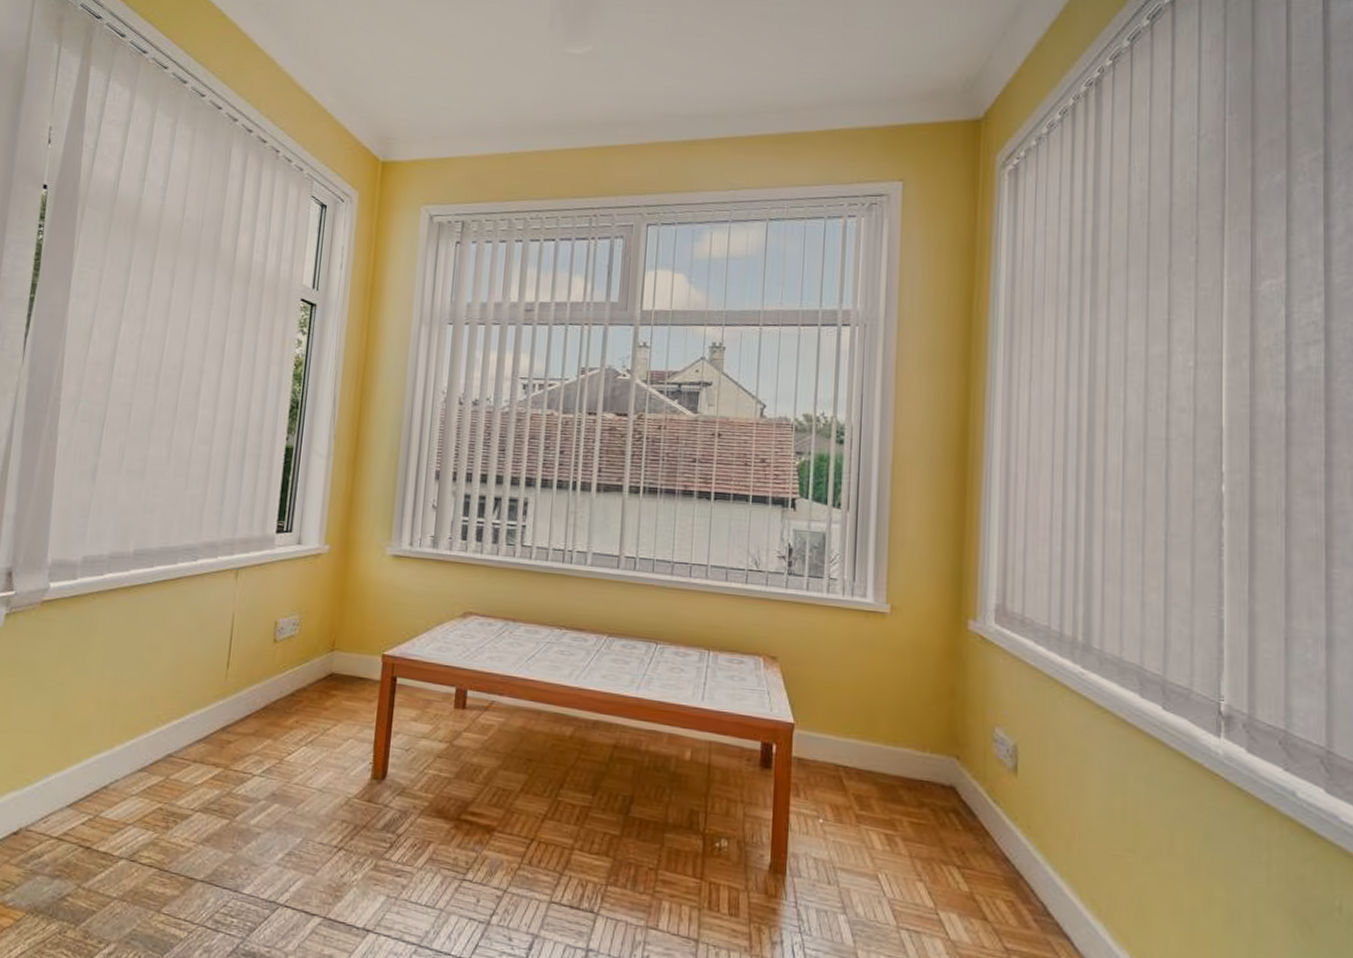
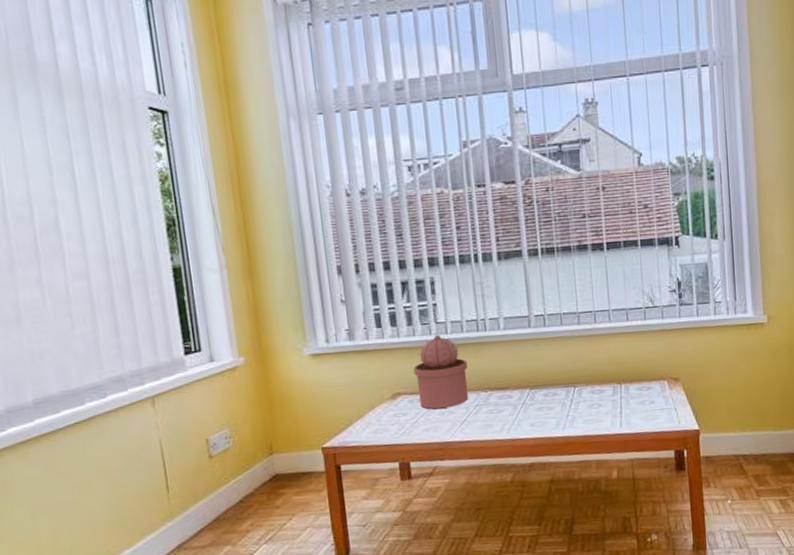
potted cactus: none [490,558,546,640] -> present [413,334,469,410]

